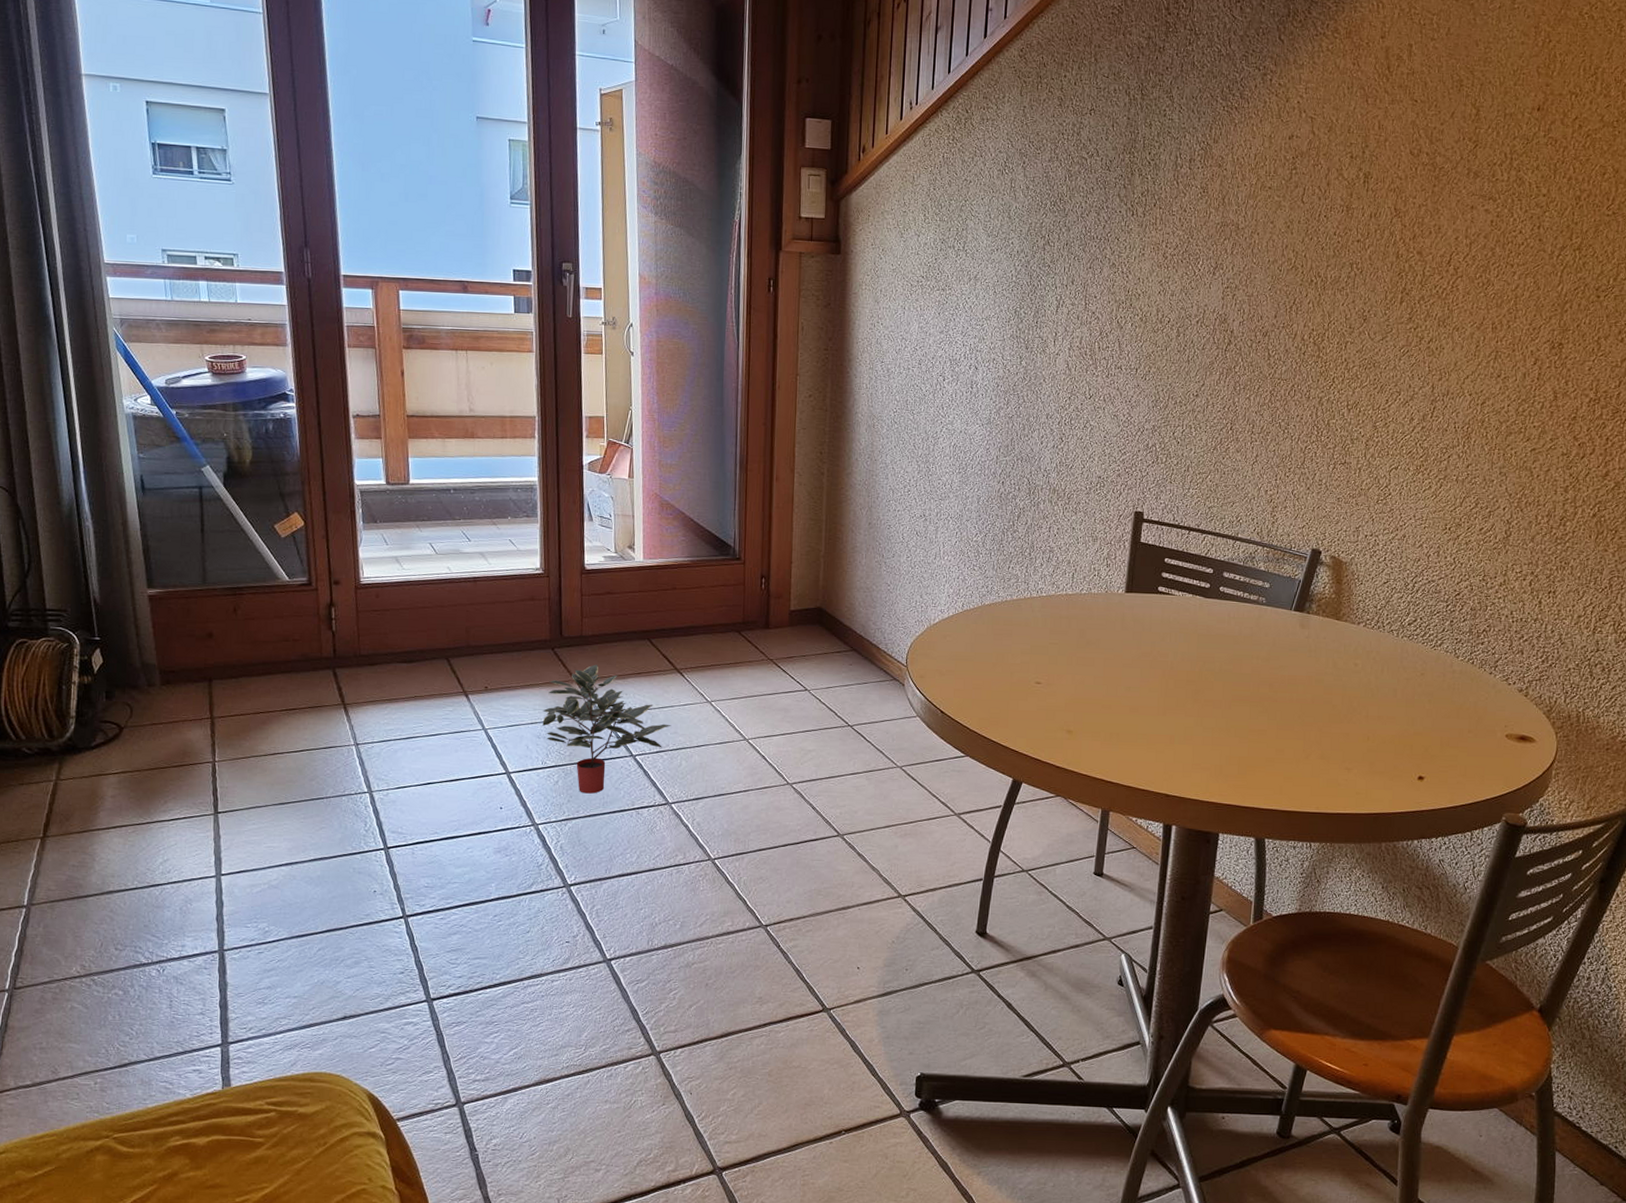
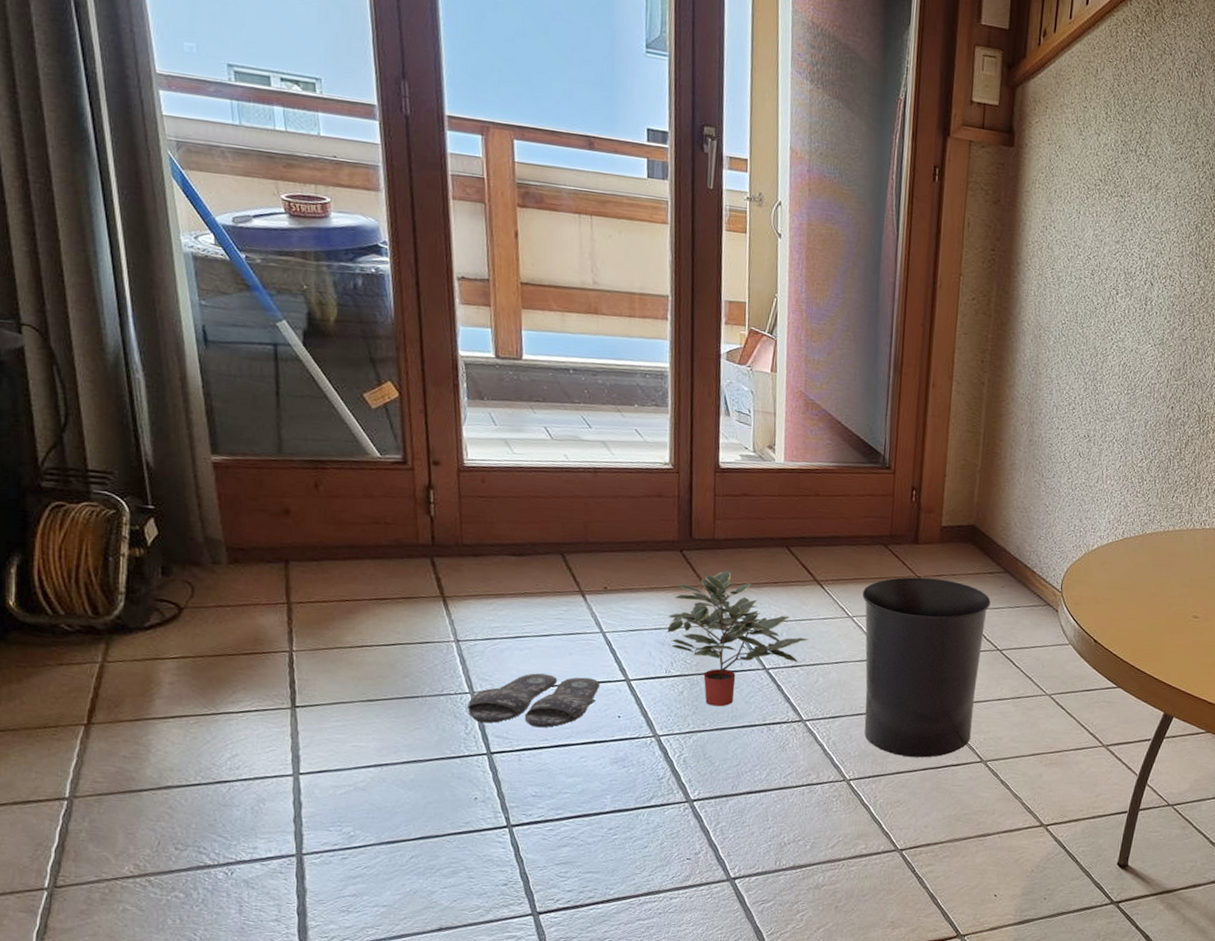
slippers: none [366,771,483,822] -> present [467,673,599,728]
waste bin: none [719,660,840,834] -> present [862,577,991,758]

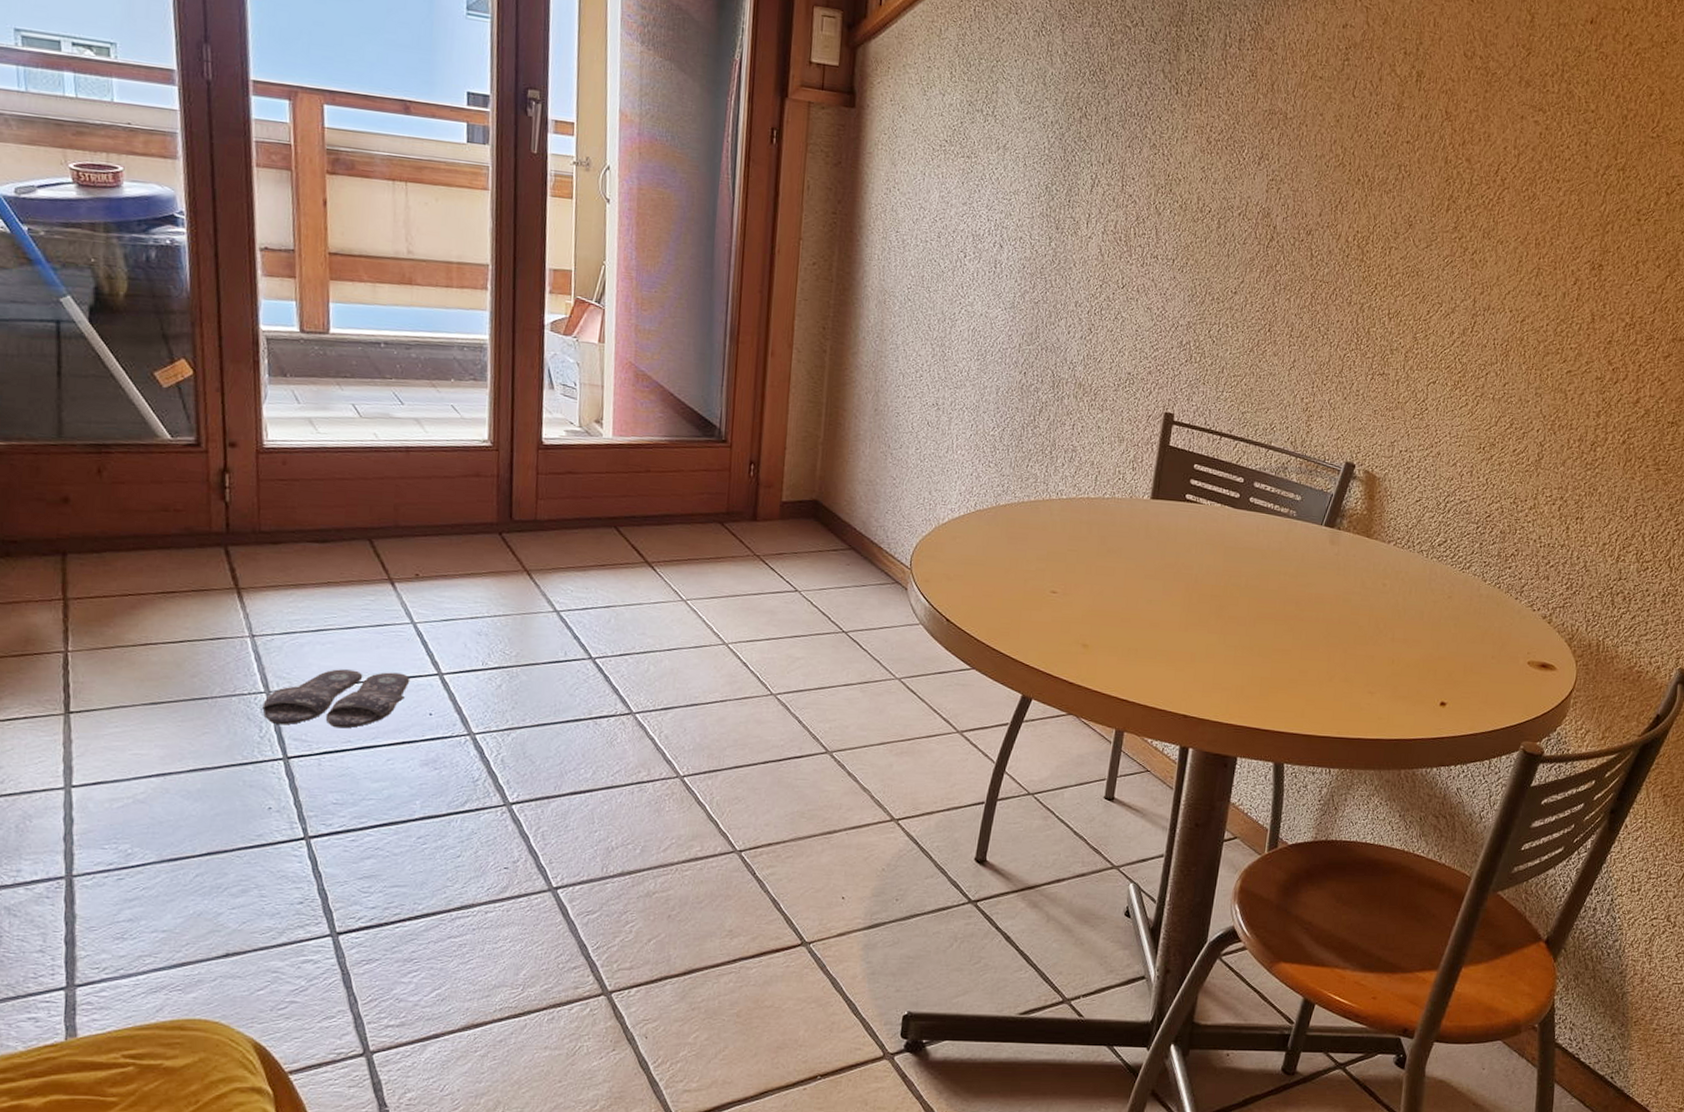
potted plant: present [667,570,809,707] -> none [484,553,639,700]
waste bin: present [862,577,991,758] -> none [697,556,835,750]

